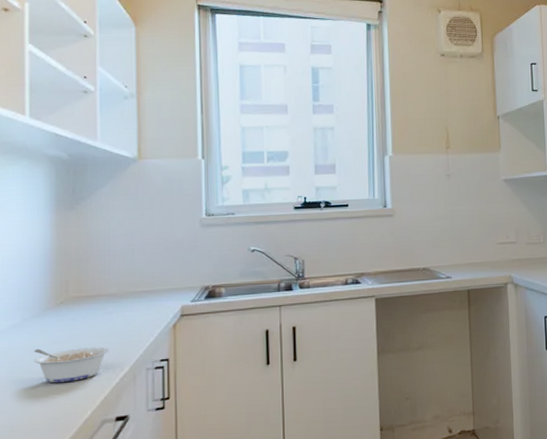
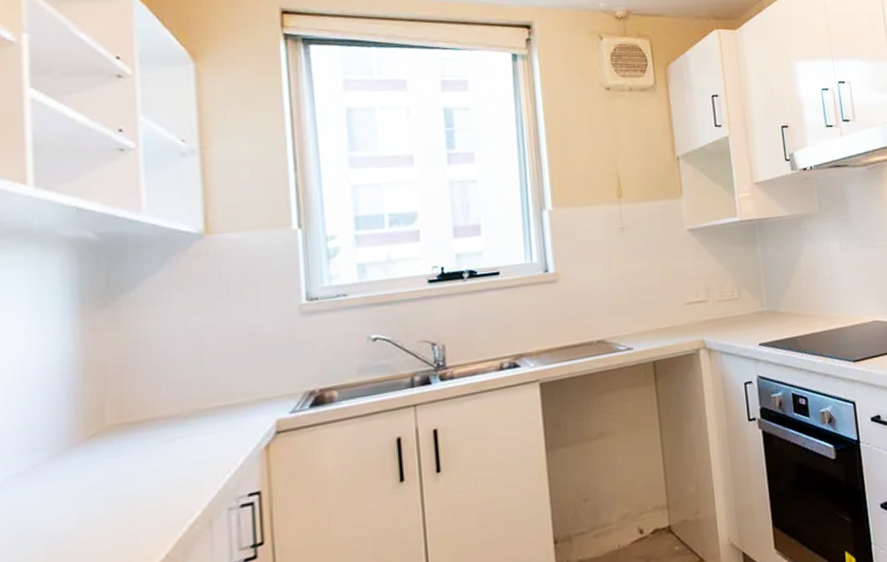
legume: present [34,347,109,383] -> none [52,487,171,547]

